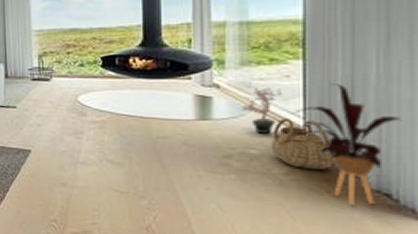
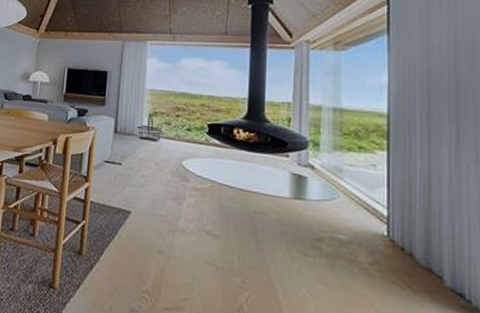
potted plant: present [241,87,282,133] -> none [332,172,369,220]
basket: present [271,117,333,169] -> none [359,205,413,263]
house plant: present [291,84,402,206] -> none [377,177,471,304]

